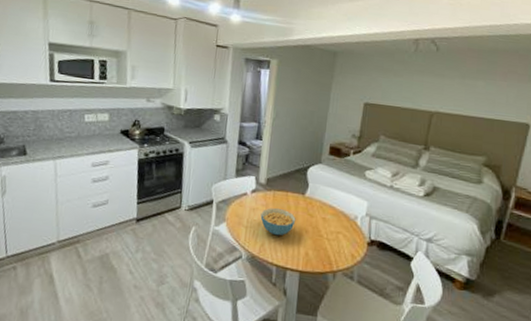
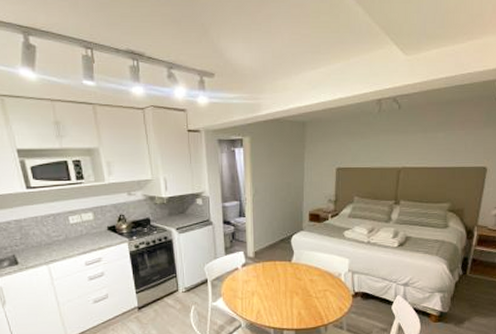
cereal bowl: present [260,207,296,236] -> none [253,277,286,302]

